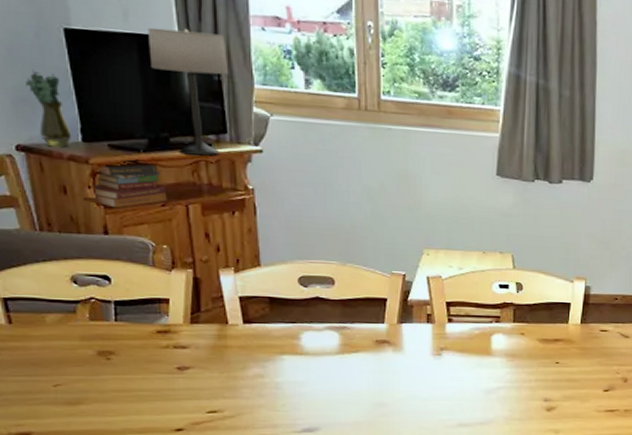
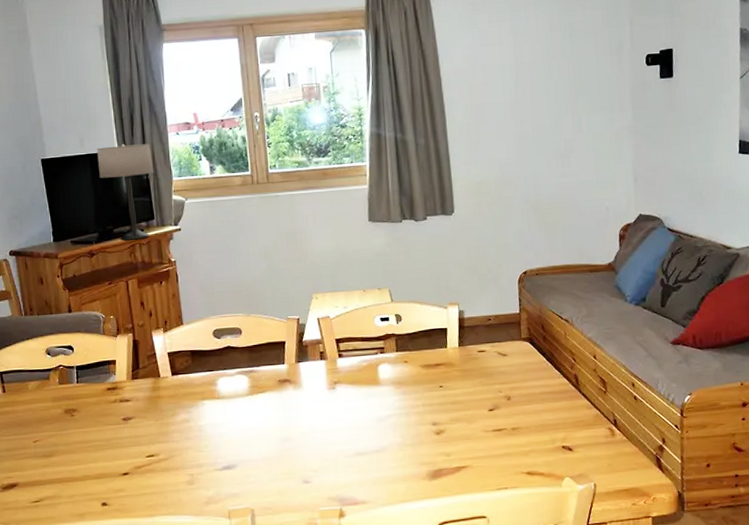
vase: present [26,70,72,148] -> none [16,193,47,249]
books: present [82,159,167,208] -> none [53,250,113,291]

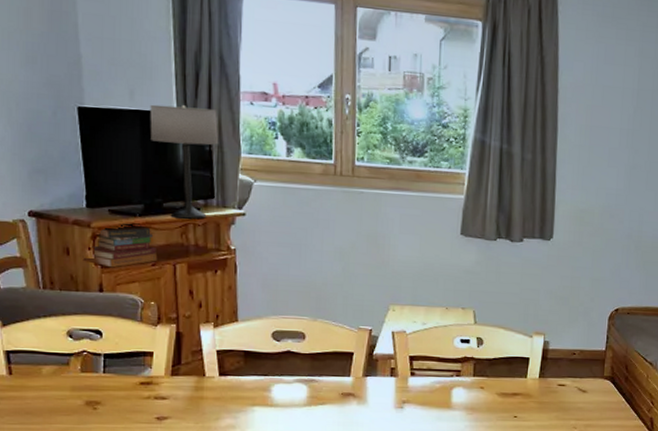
books: none [53,250,113,291] -> present [82,223,158,268]

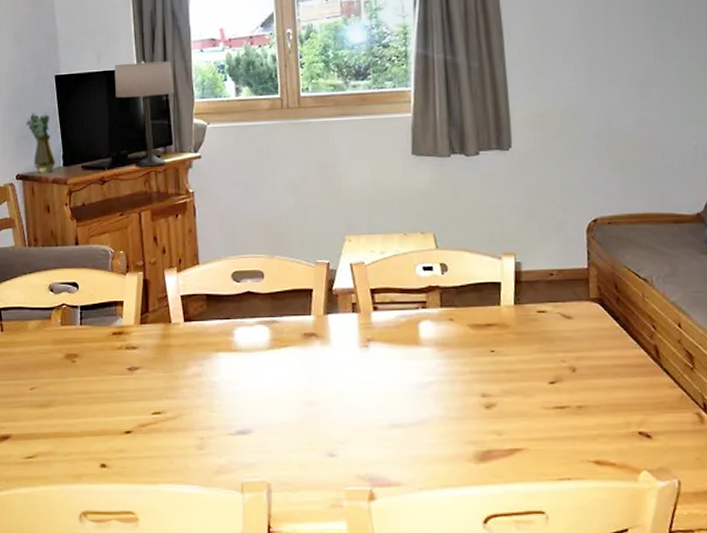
vase: none [42,144,78,213] -> present [27,112,56,174]
books: present [82,223,158,268] -> none [61,176,125,221]

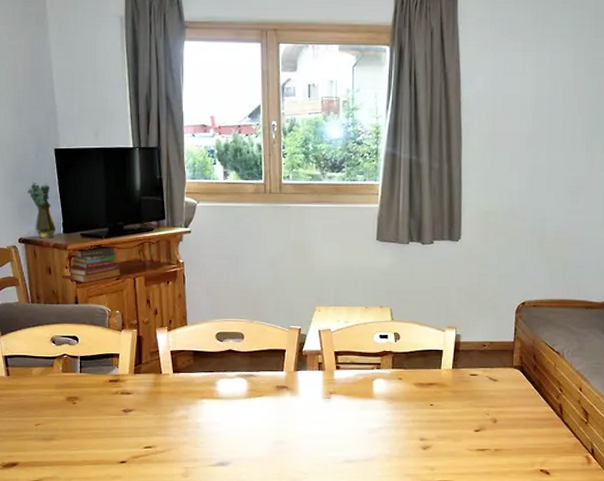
books: none [61,176,125,221] -> present [61,244,121,283]
table lamp: present [114,60,175,167] -> none [111,140,168,238]

